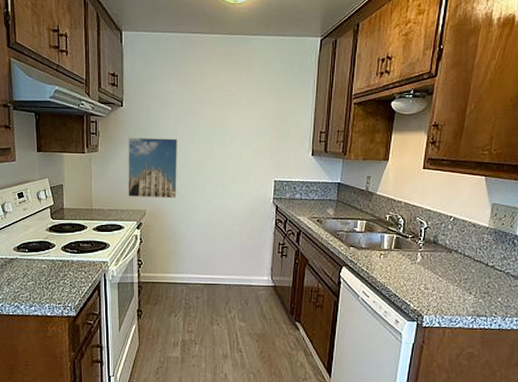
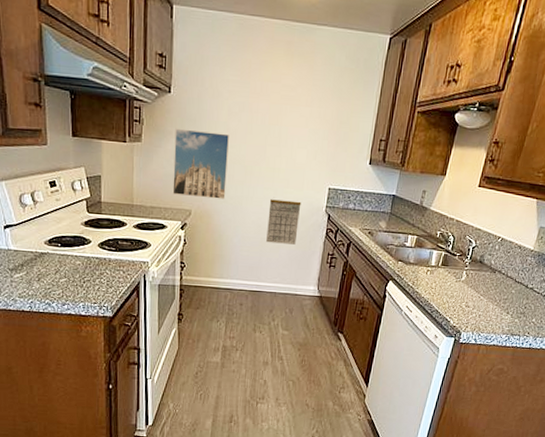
calendar: none [218,195,249,237] -> present [266,199,301,245]

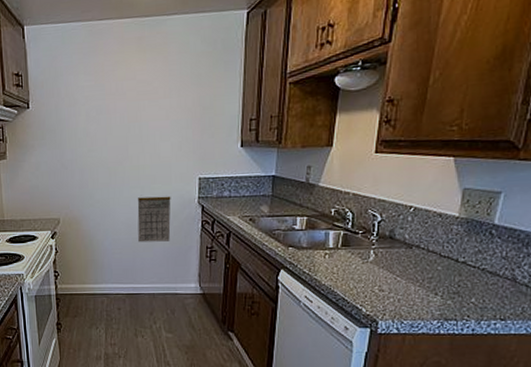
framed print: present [172,128,229,199] -> none [37,138,92,205]

